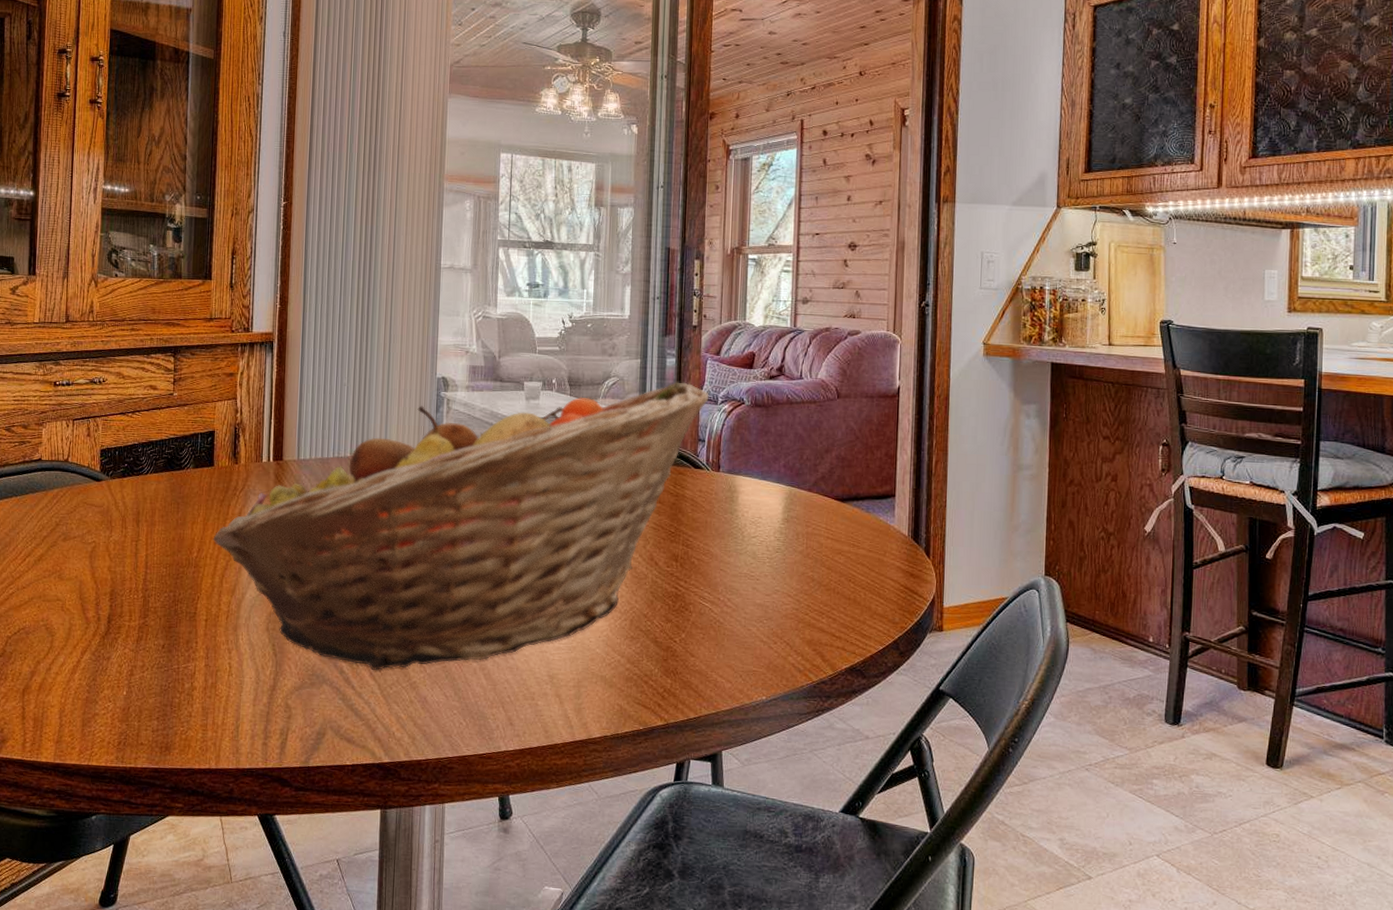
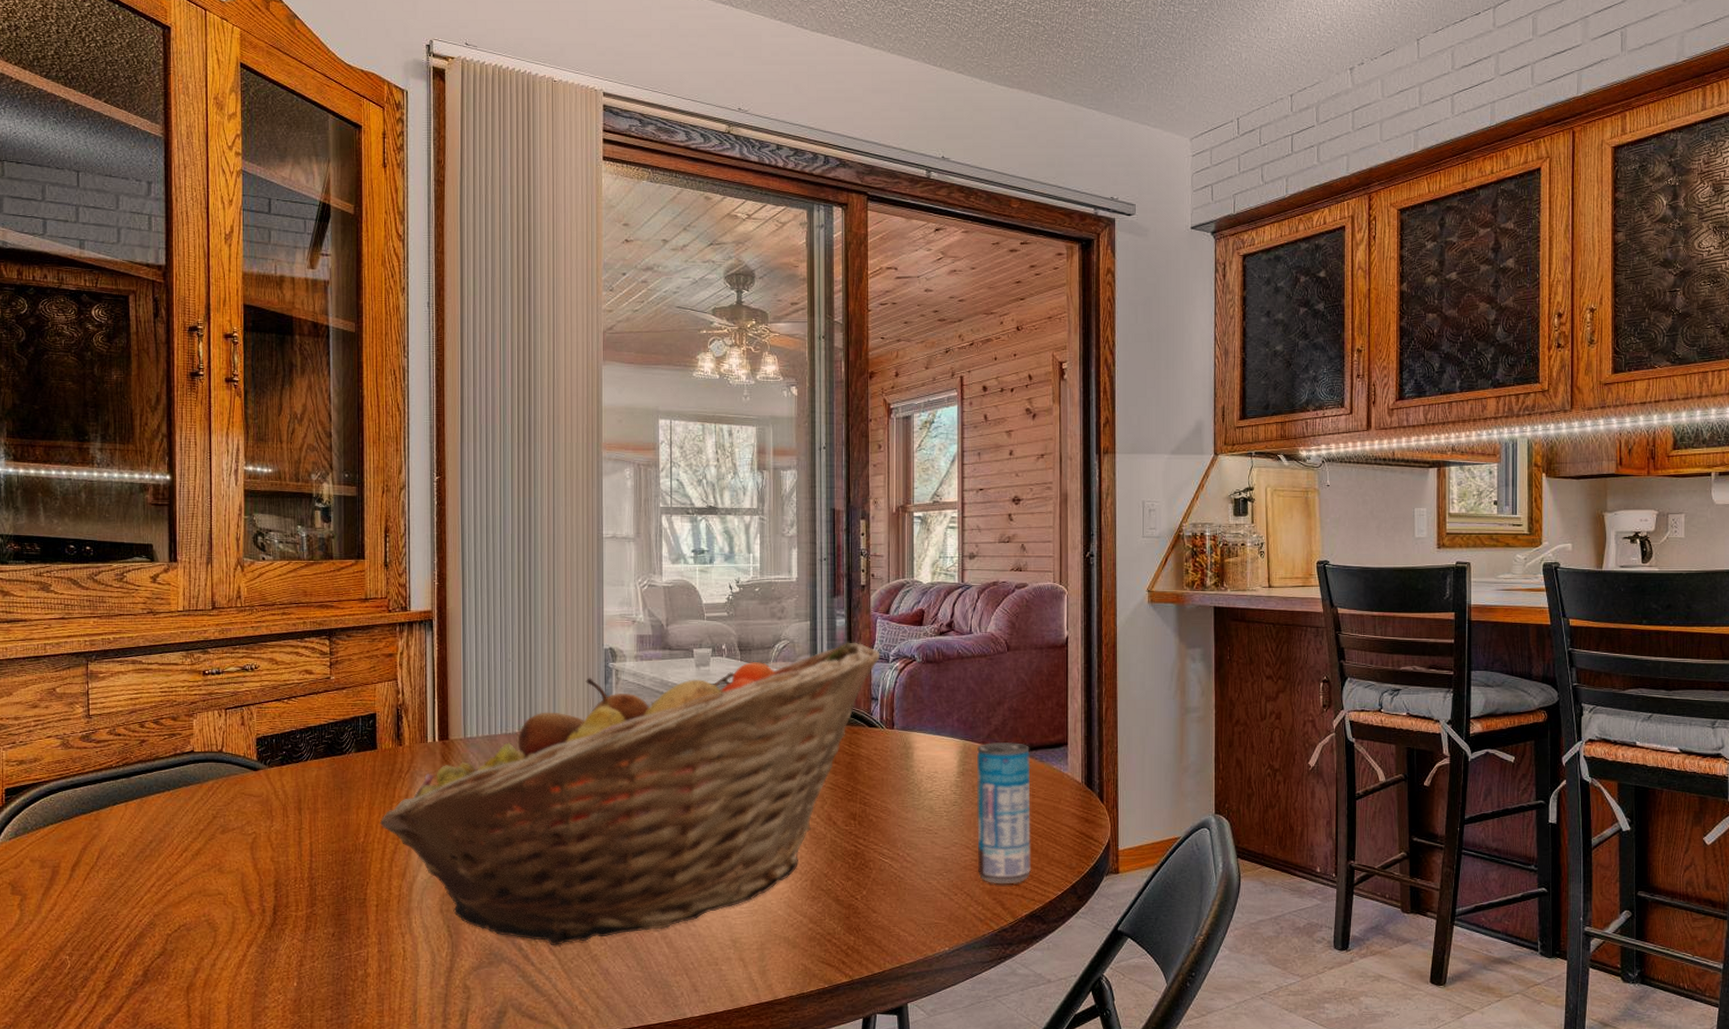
beverage can: none [798,490,857,636] -> present [976,741,1032,885]

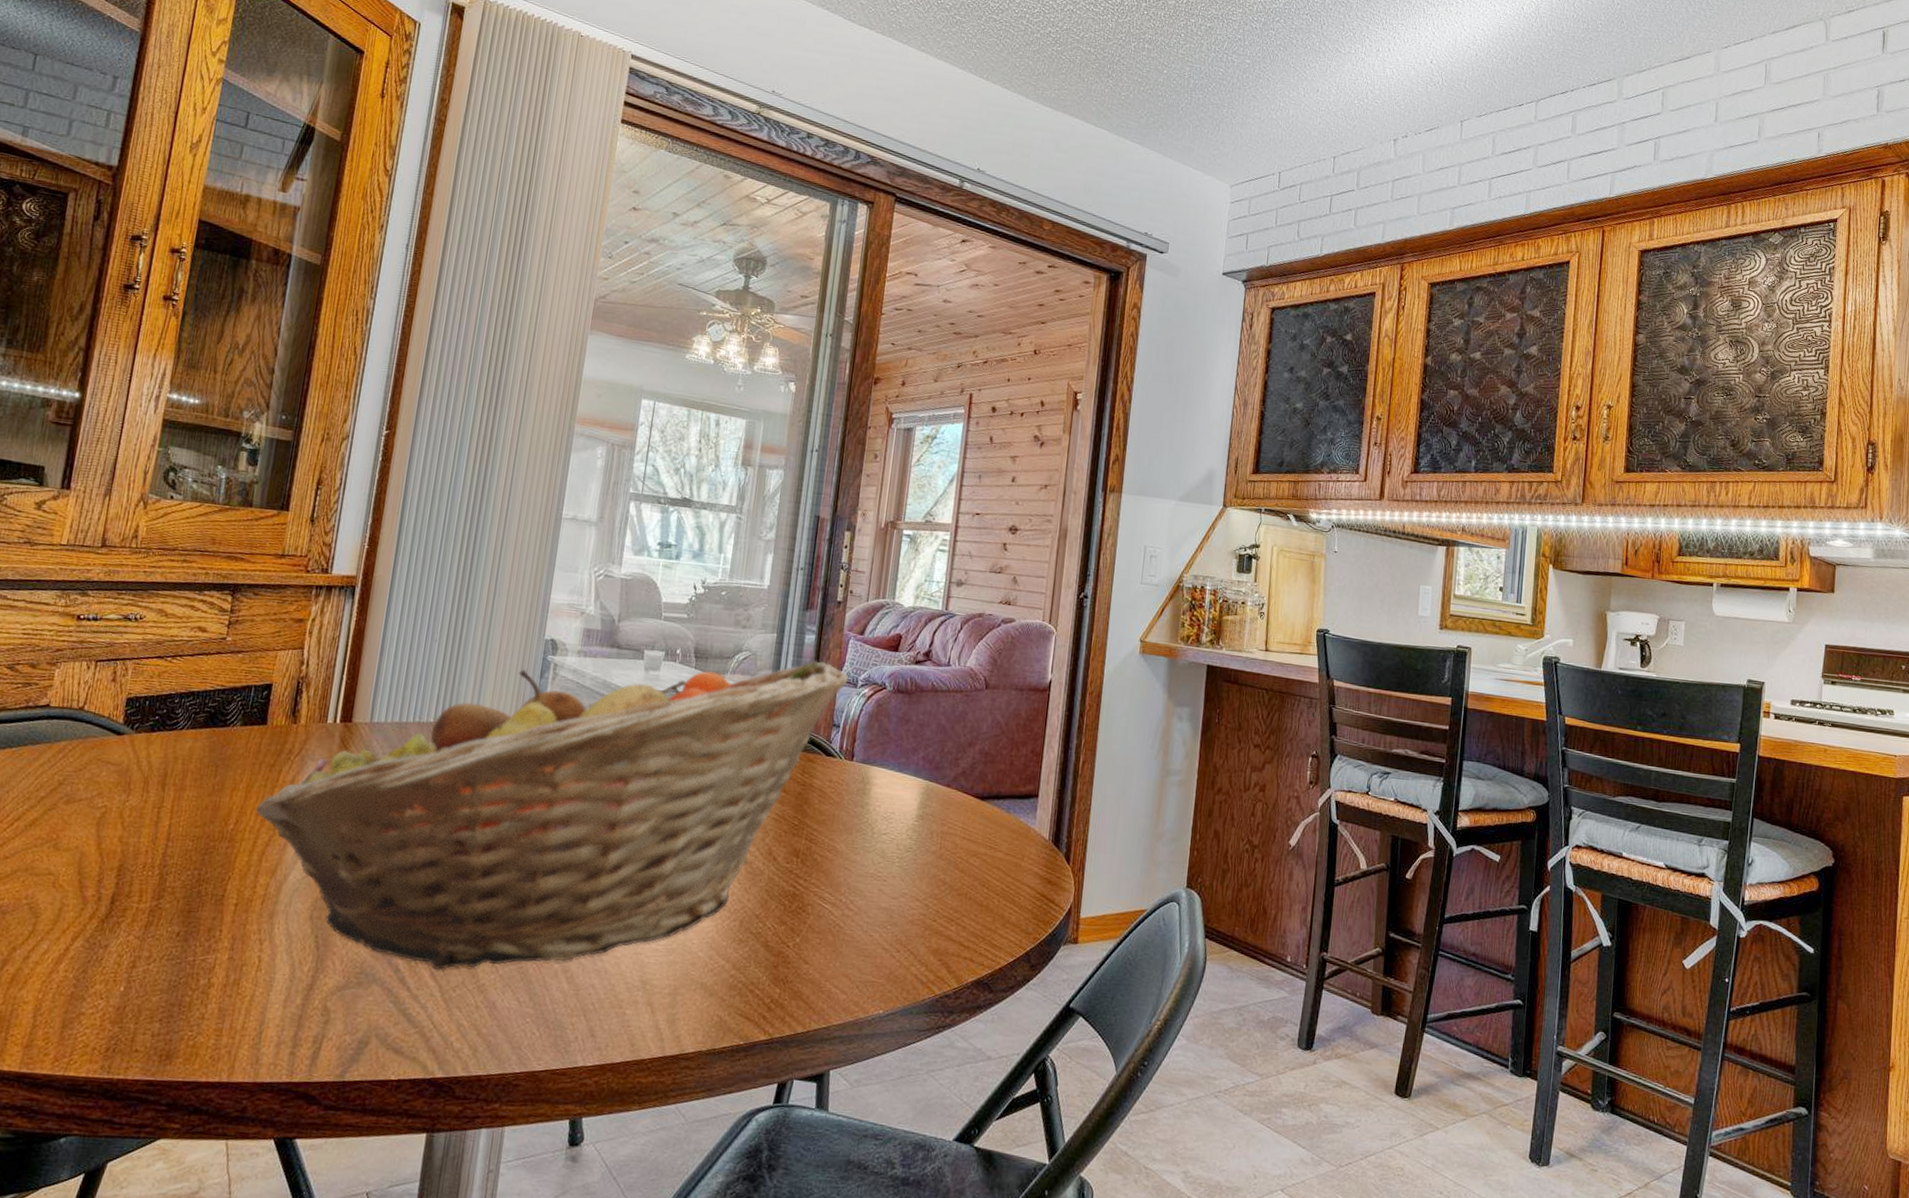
beverage can: present [976,741,1032,885] -> none [925,786,997,946]

